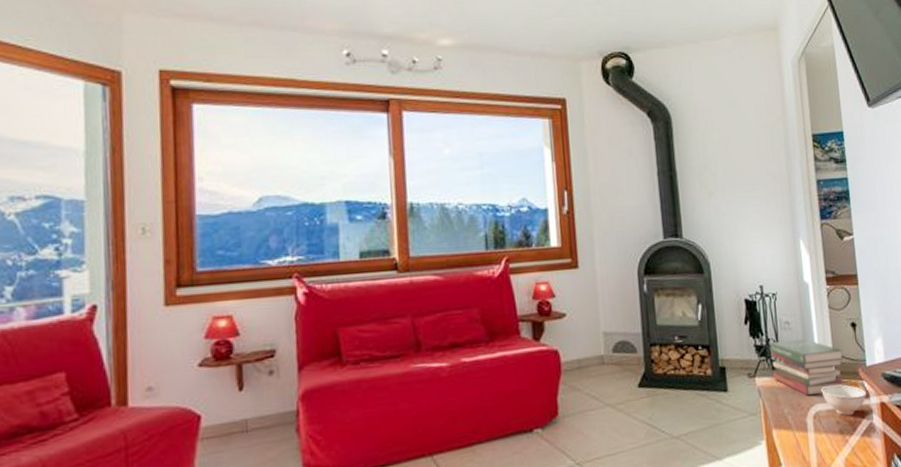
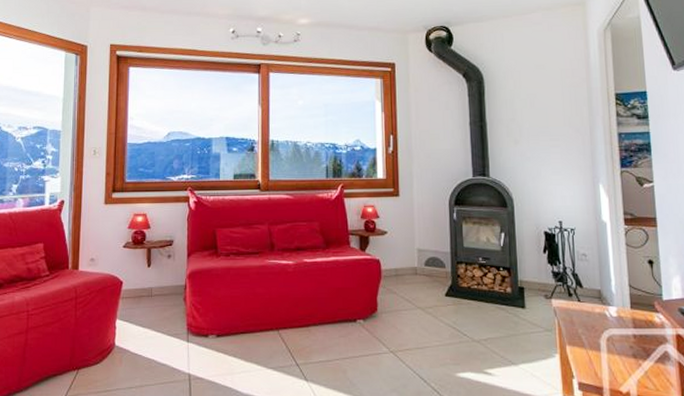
books: present [769,339,848,396] -> none [565,270,643,321]
bowl: present [821,384,867,416] -> none [615,313,663,343]

